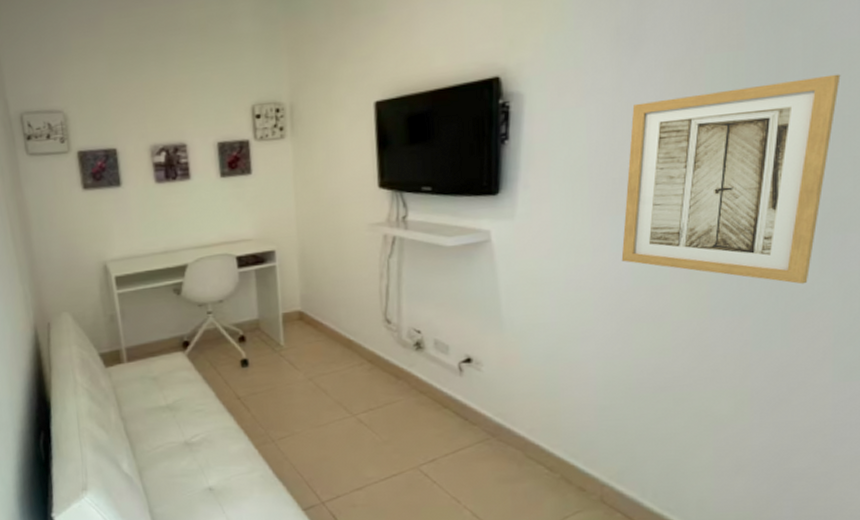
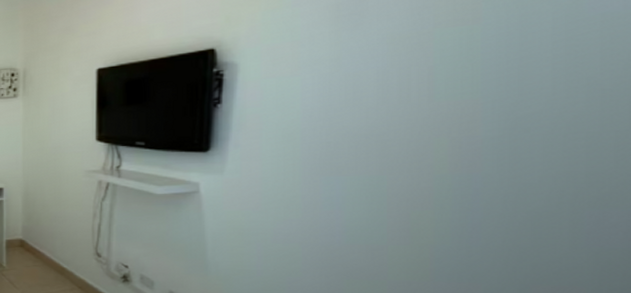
wall art: present [621,74,841,285] -> none [334,47,600,258]

